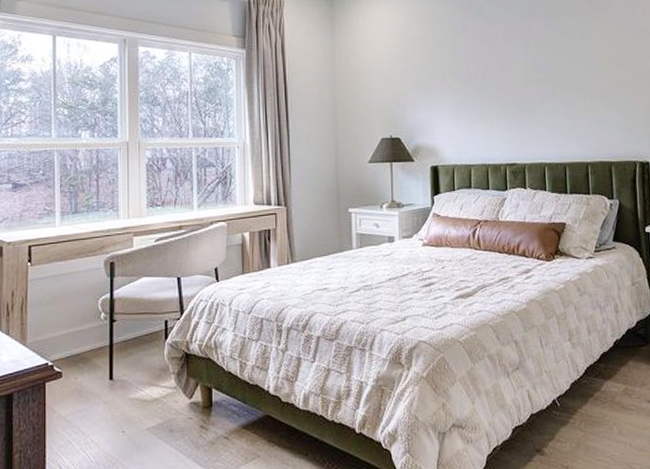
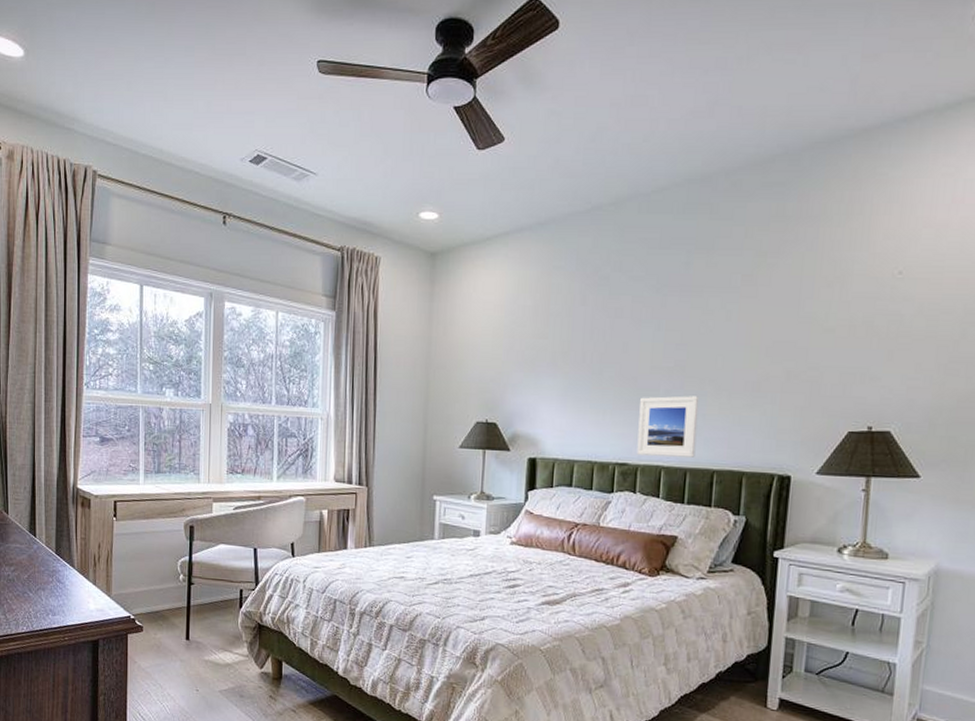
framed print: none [520,101,571,155] -> present [636,396,700,458]

